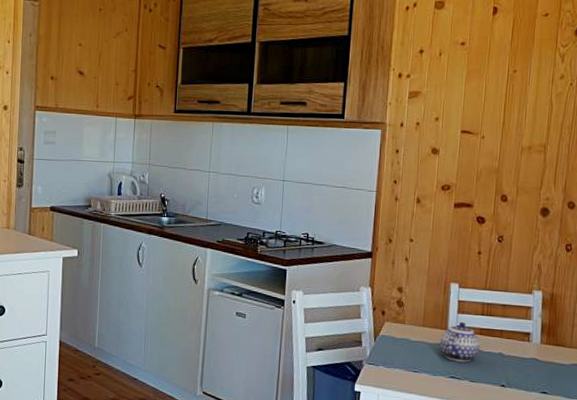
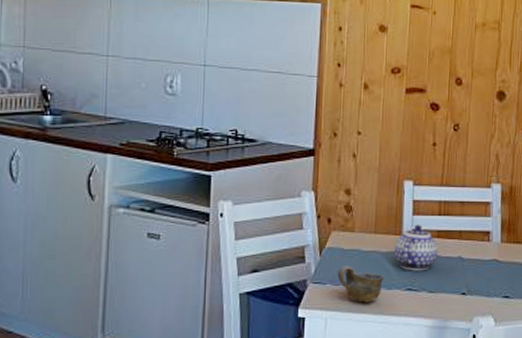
cup: none [389,351,431,385] -> present [337,265,385,303]

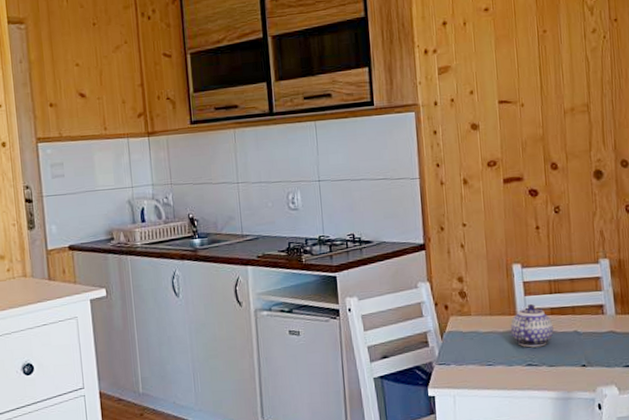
cup: present [337,265,385,303] -> none [459,346,505,380]

